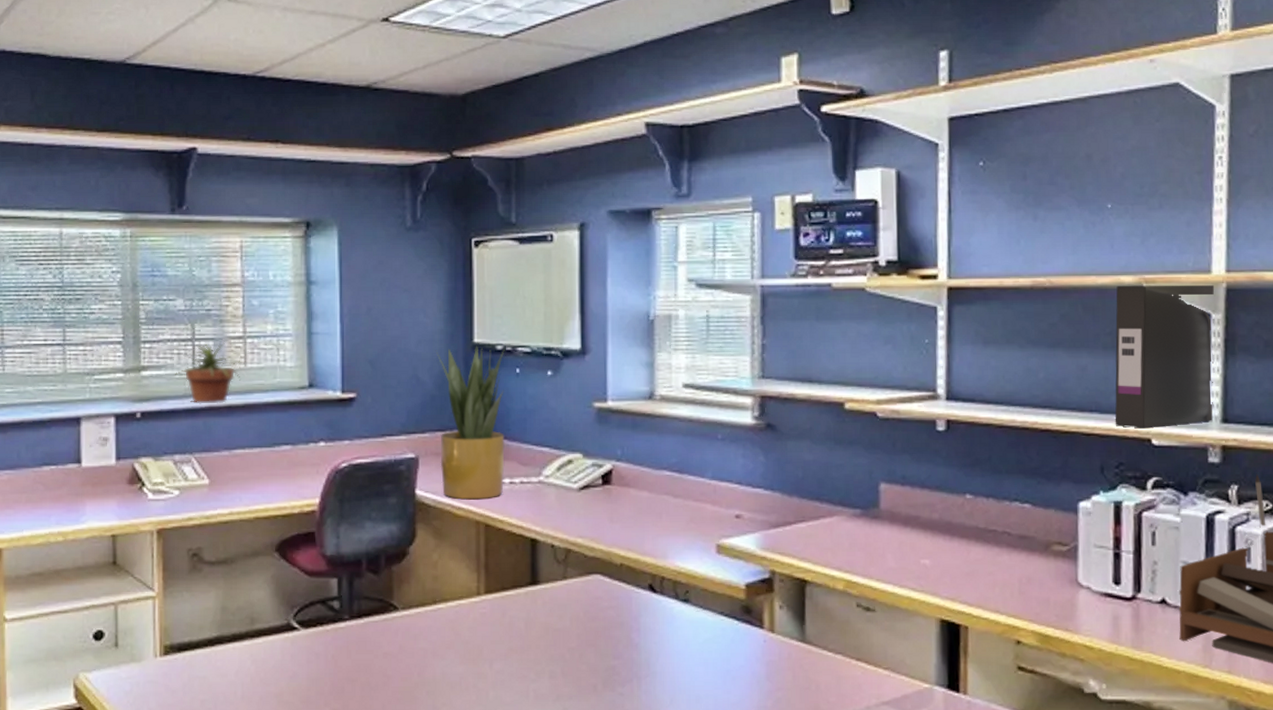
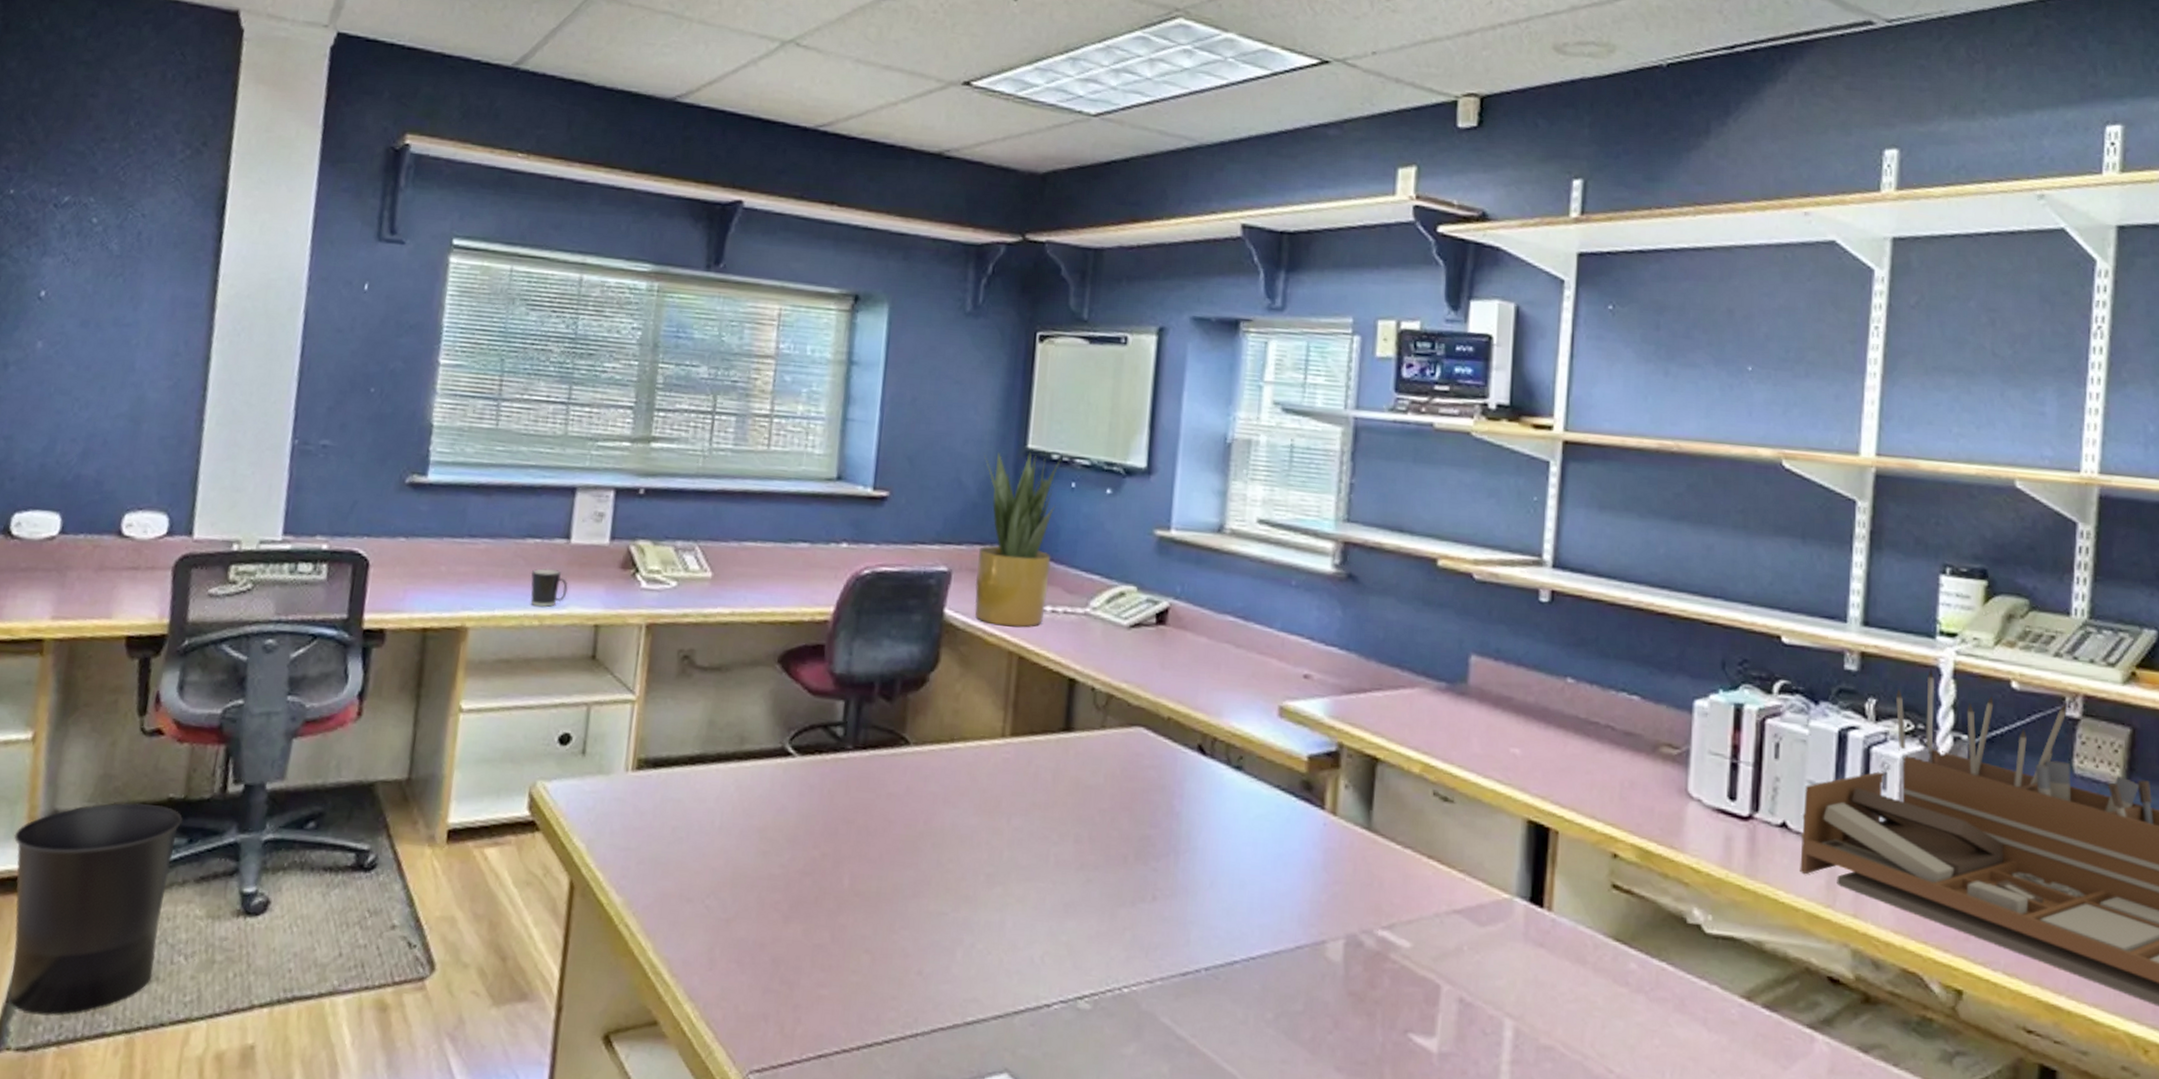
mug: none [51,490,84,525] -> present [530,568,568,608]
potted plant: present [175,342,246,404] -> none [688,419,769,489]
binder: present [1115,284,1215,429] -> none [1741,458,1862,623]

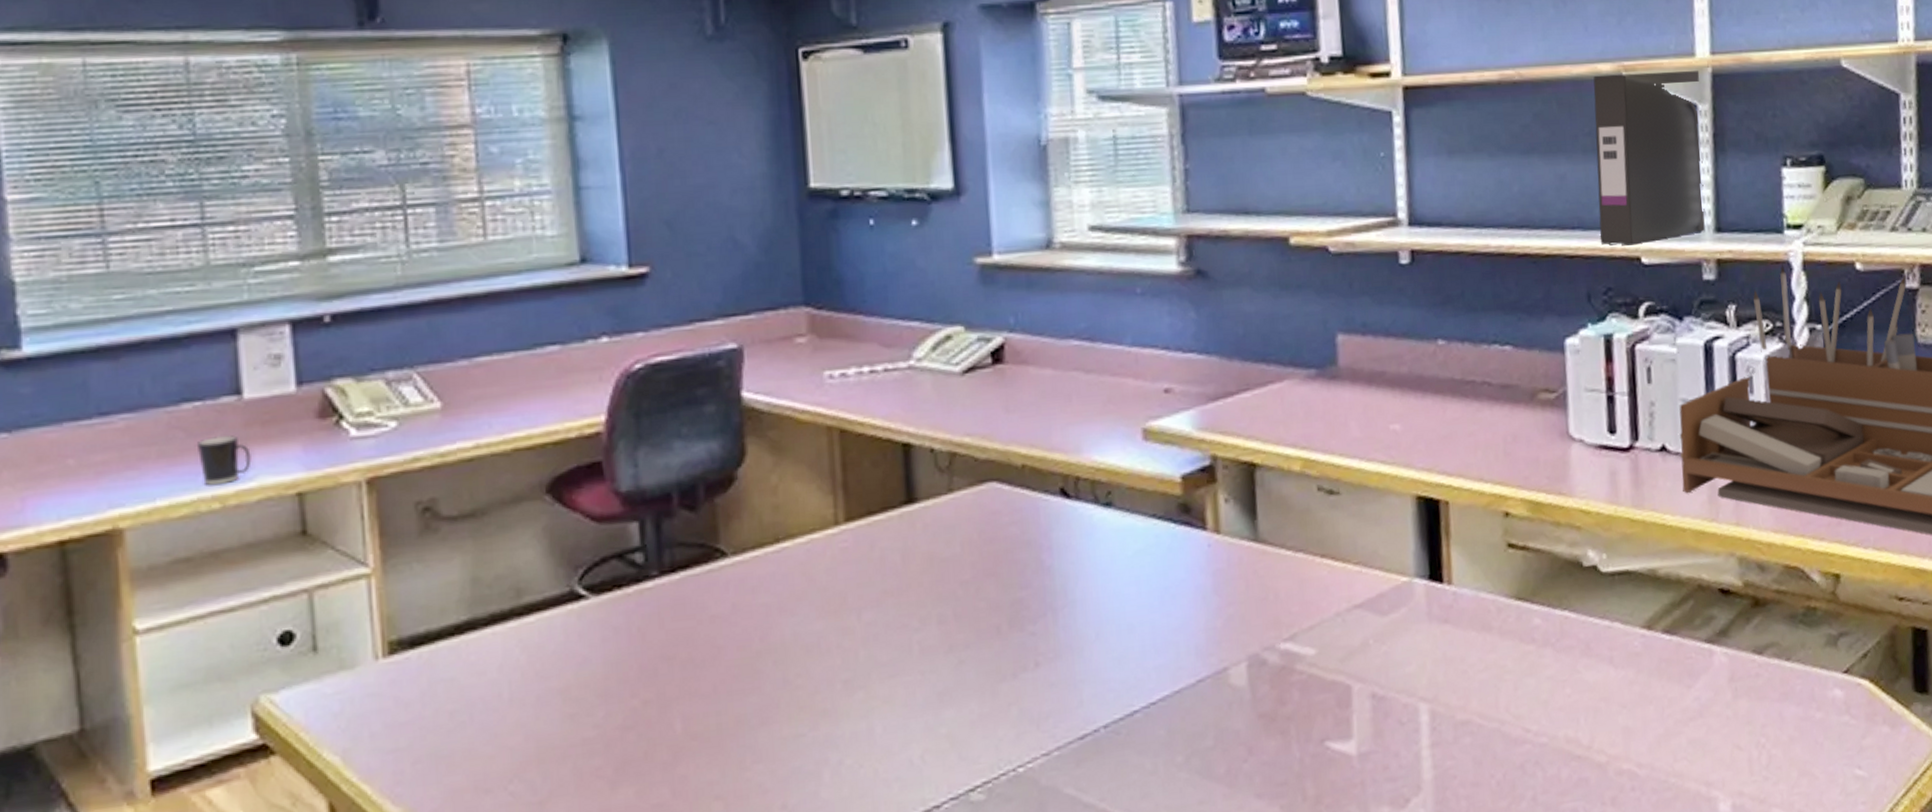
planter: present [974,452,1062,627] -> none [758,192,863,400]
binder: none [1741,458,1862,623] -> present [1593,70,1705,246]

